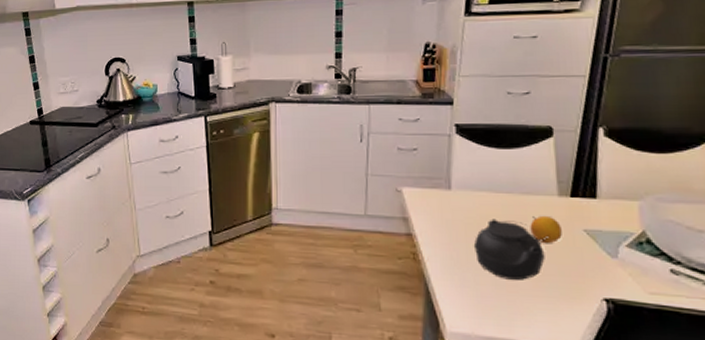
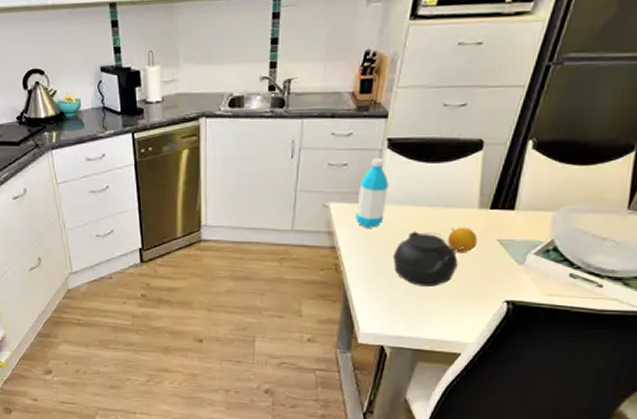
water bottle: none [429,144,462,215] -> present [355,158,389,228]

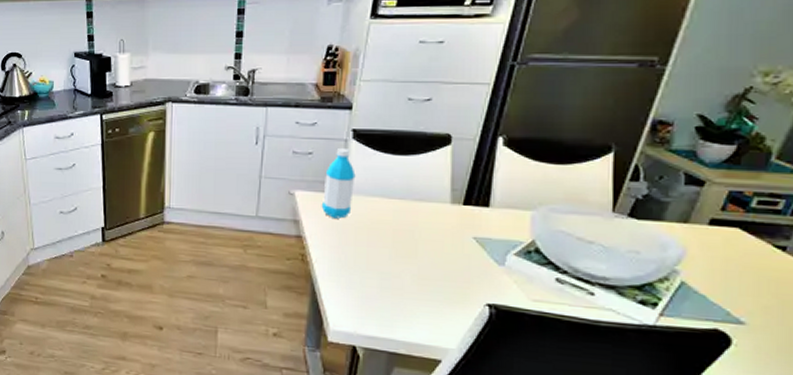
teapot: present [392,231,464,286] -> none [362,224,438,284]
fruit: present [447,227,477,252] -> none [420,222,451,249]

